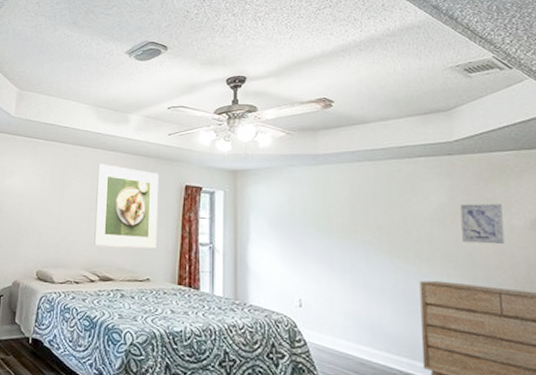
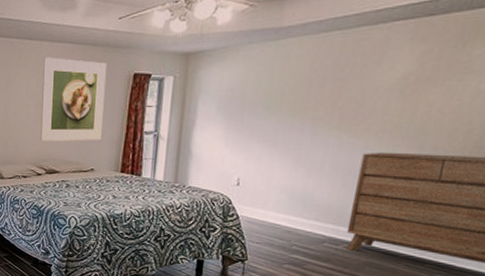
wall art: present [460,203,505,245] -> none [419,67,475,112]

